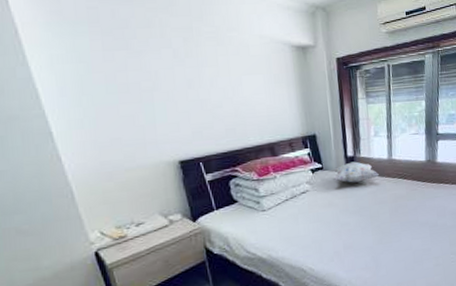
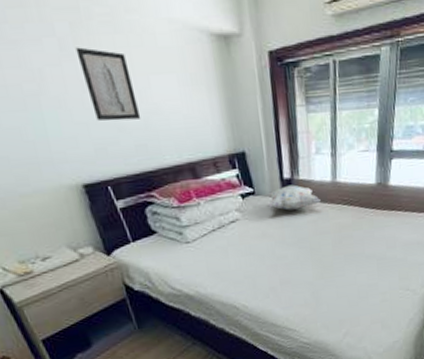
wall art: none [186,55,233,110] -> present [75,47,141,121]

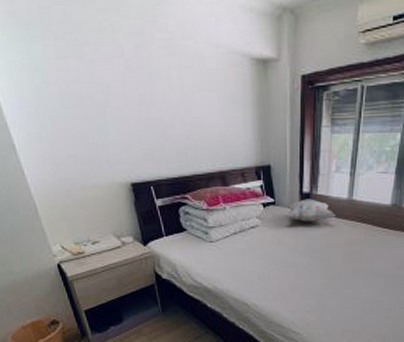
wall art: present [75,47,141,121] -> none [138,67,185,131]

